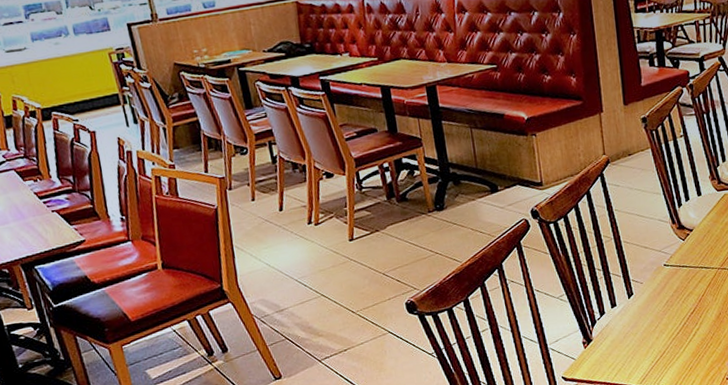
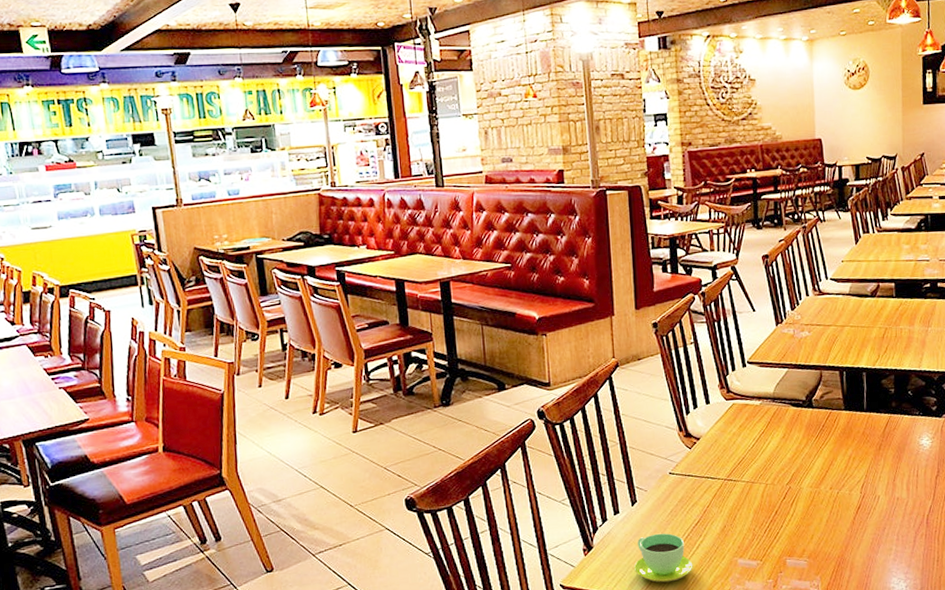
cup: none [632,322,691,370] -> present [633,533,693,583]

